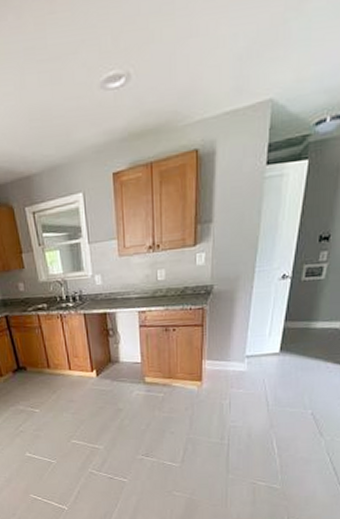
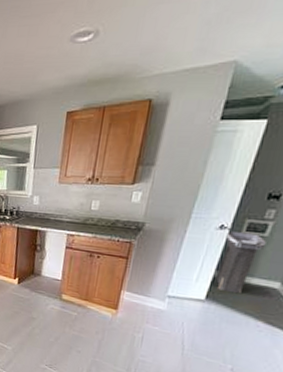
trash can: none [285,278,324,341] -> present [215,231,266,294]

